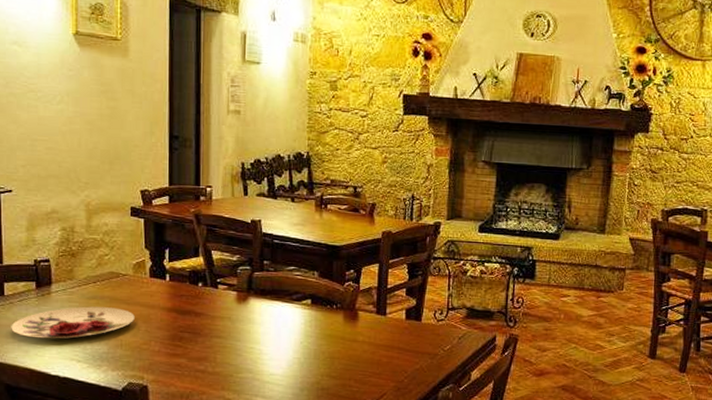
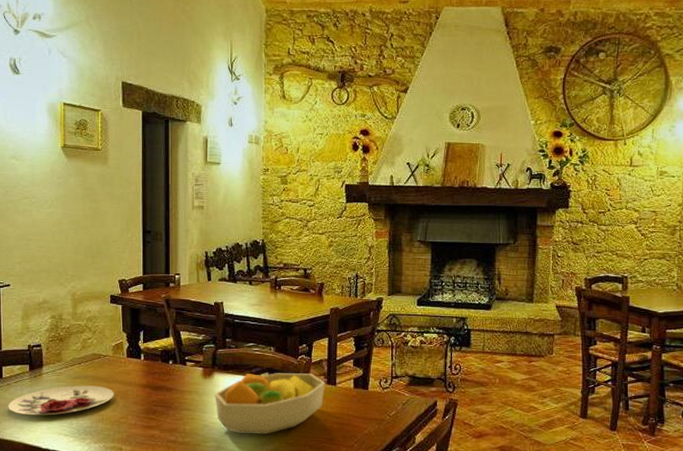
fruit bowl: none [249,300,375,366] -> present [214,373,326,434]

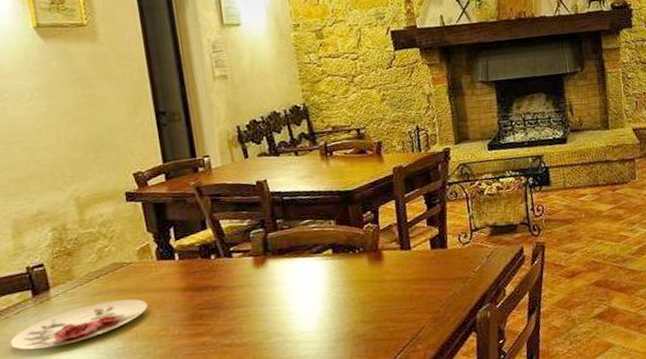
fruit bowl: present [214,373,326,434] -> none [271,242,399,322]

